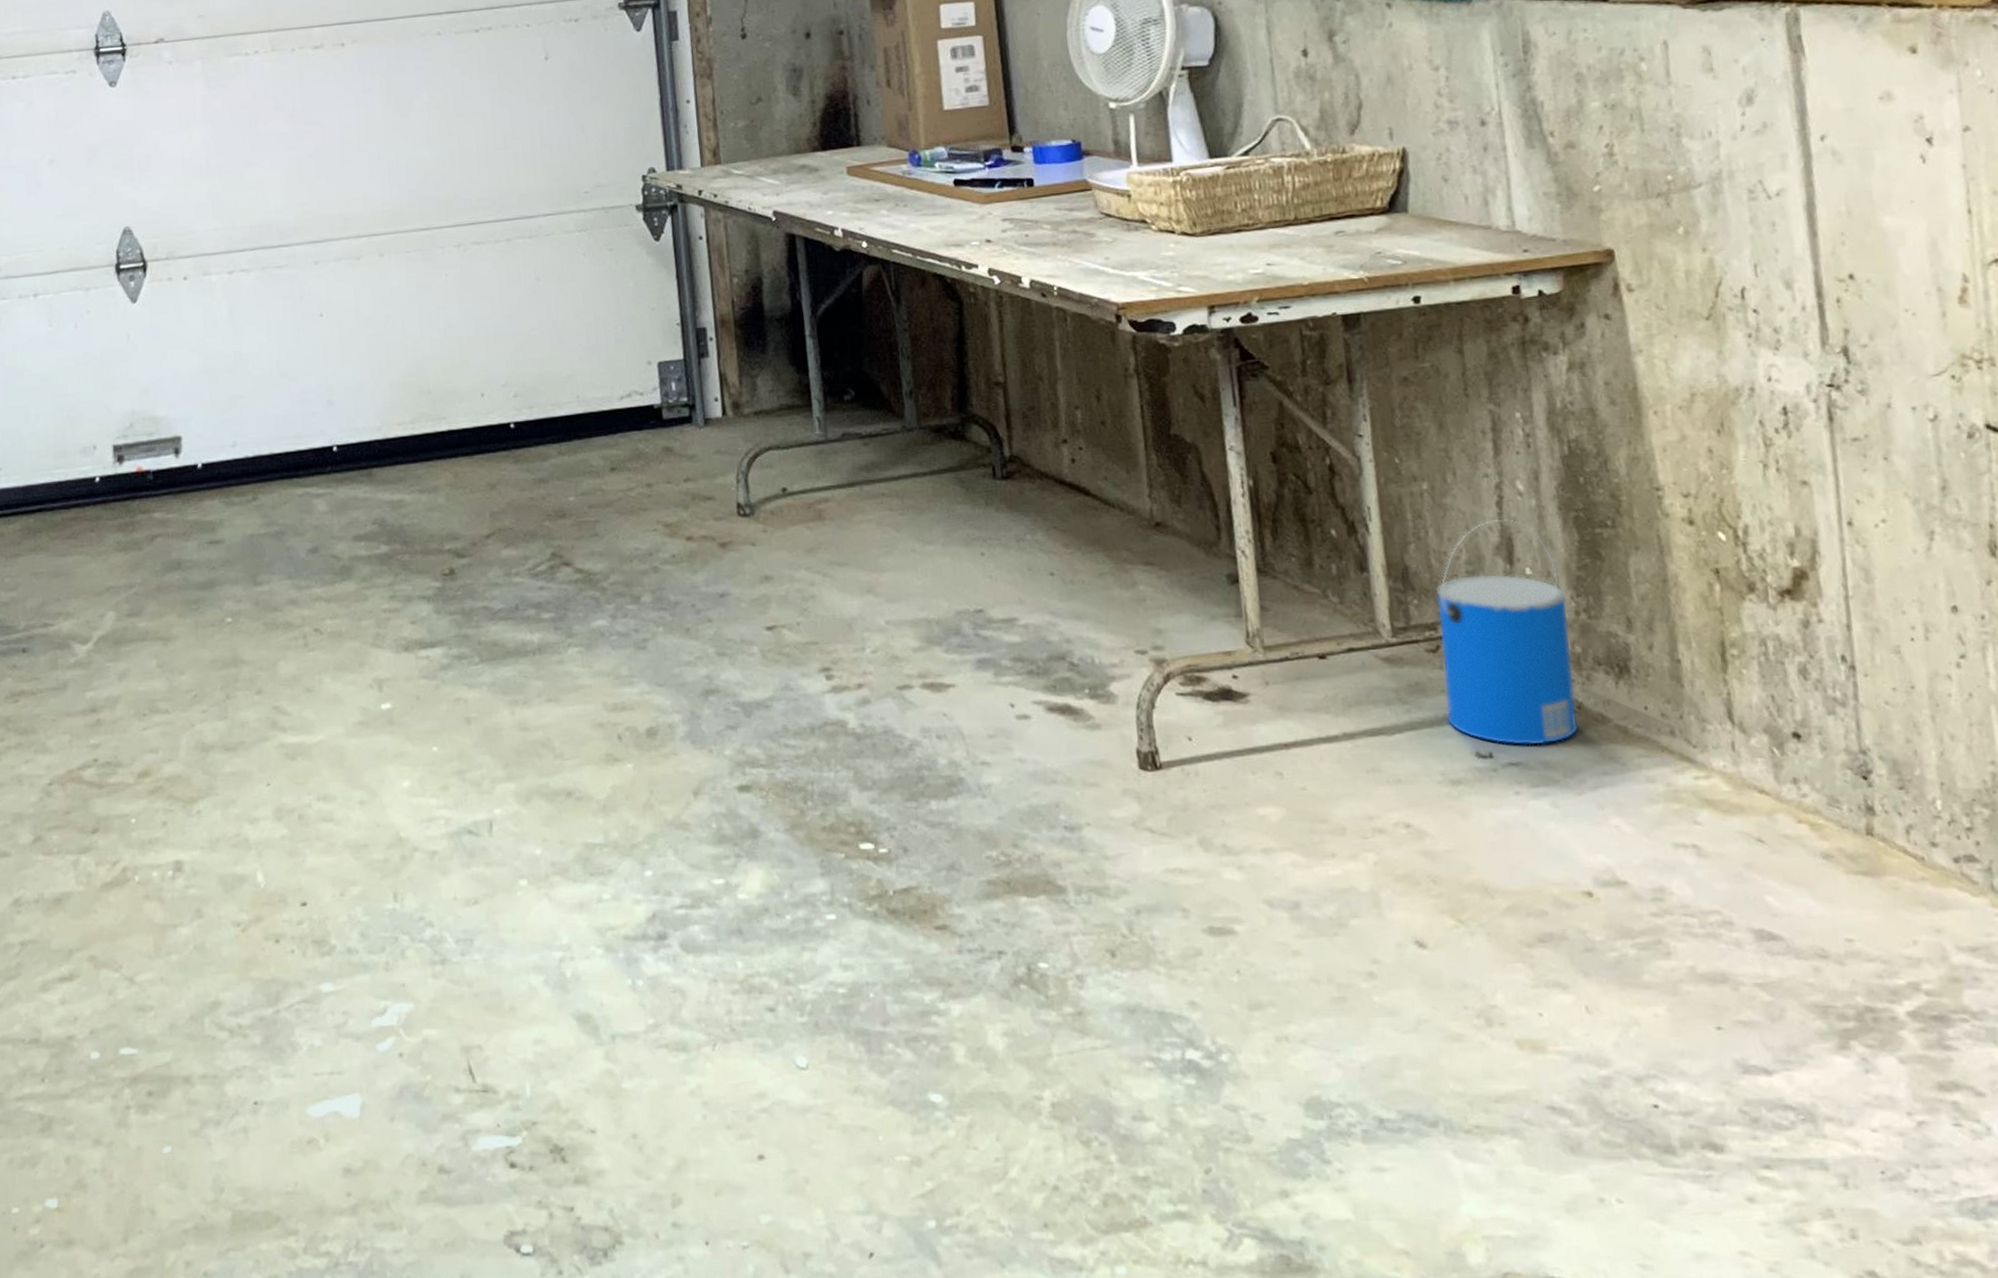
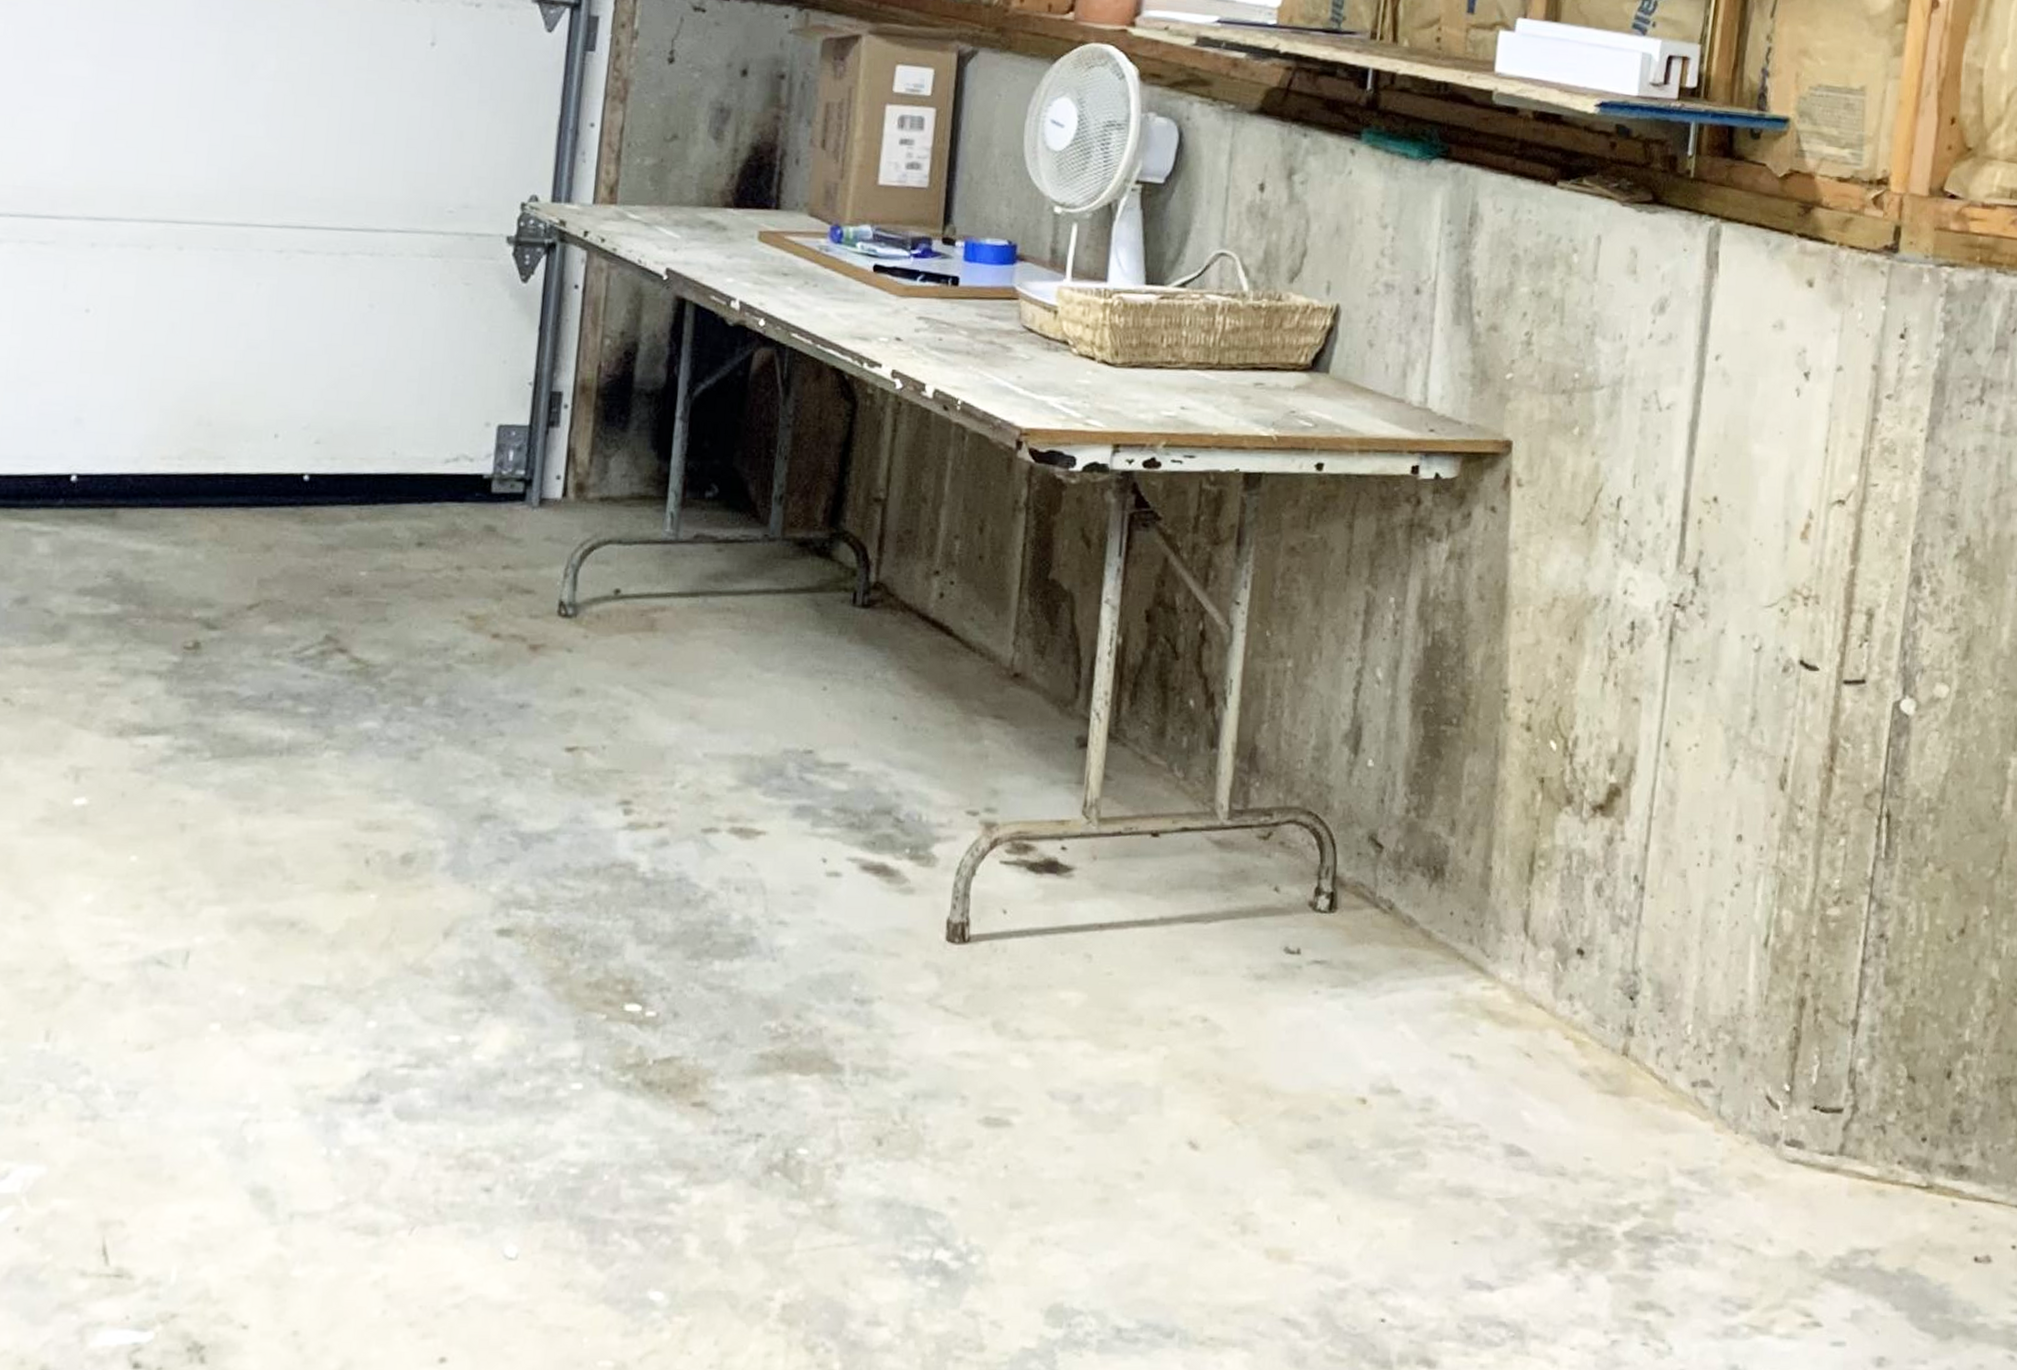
bucket: present [1435,519,1580,746] -> none [1264,706,1401,944]

